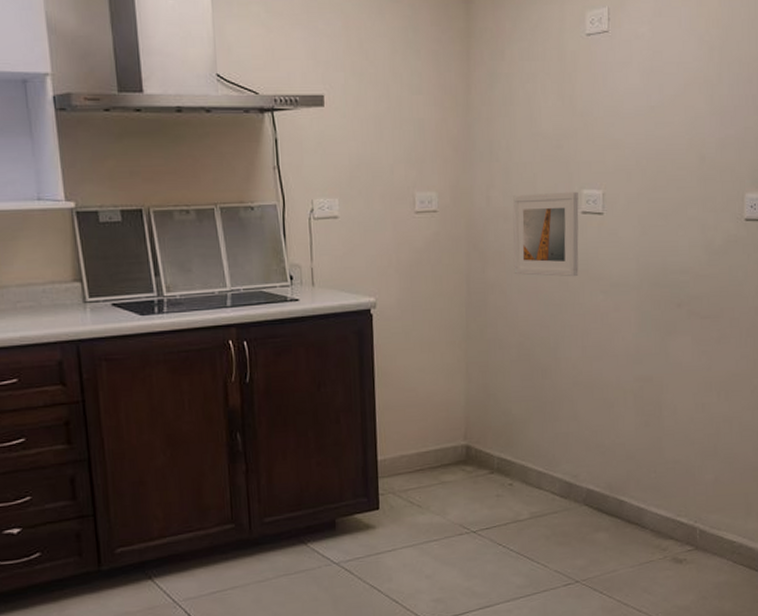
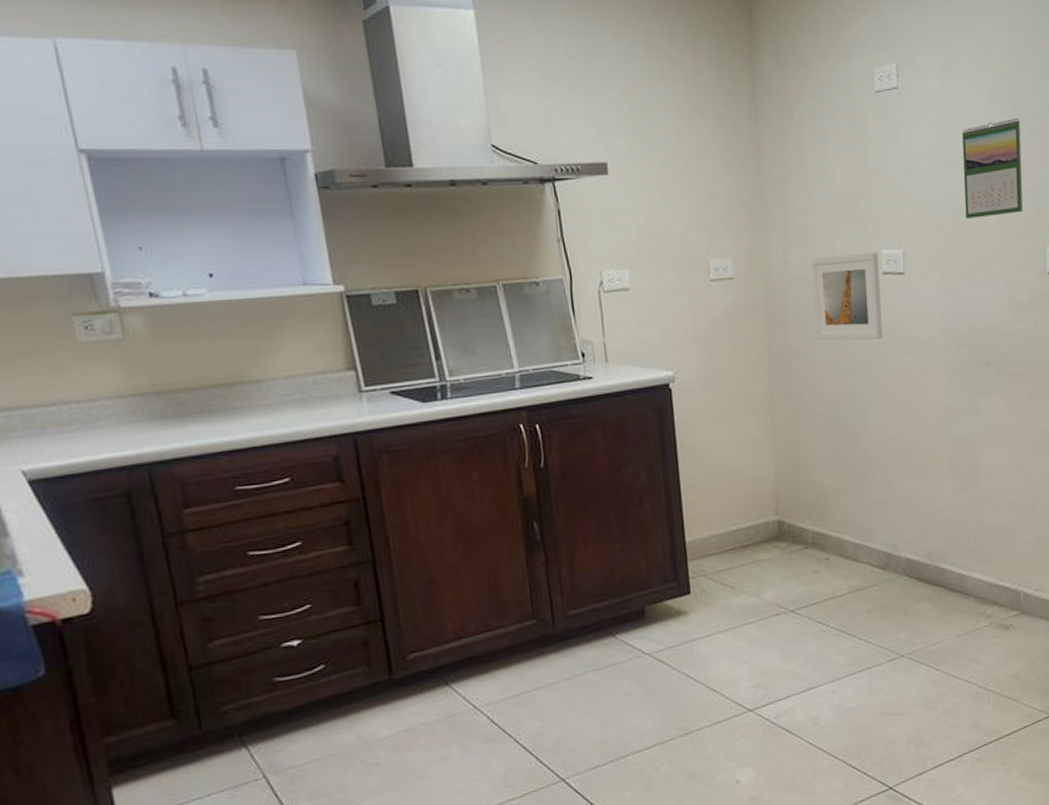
calendar: none [667,65,728,162] -> present [962,117,1023,219]

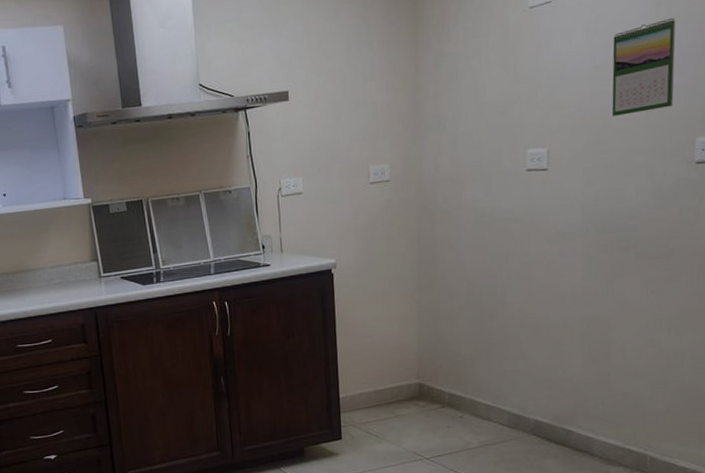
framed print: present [811,252,884,341] -> none [460,151,524,231]

